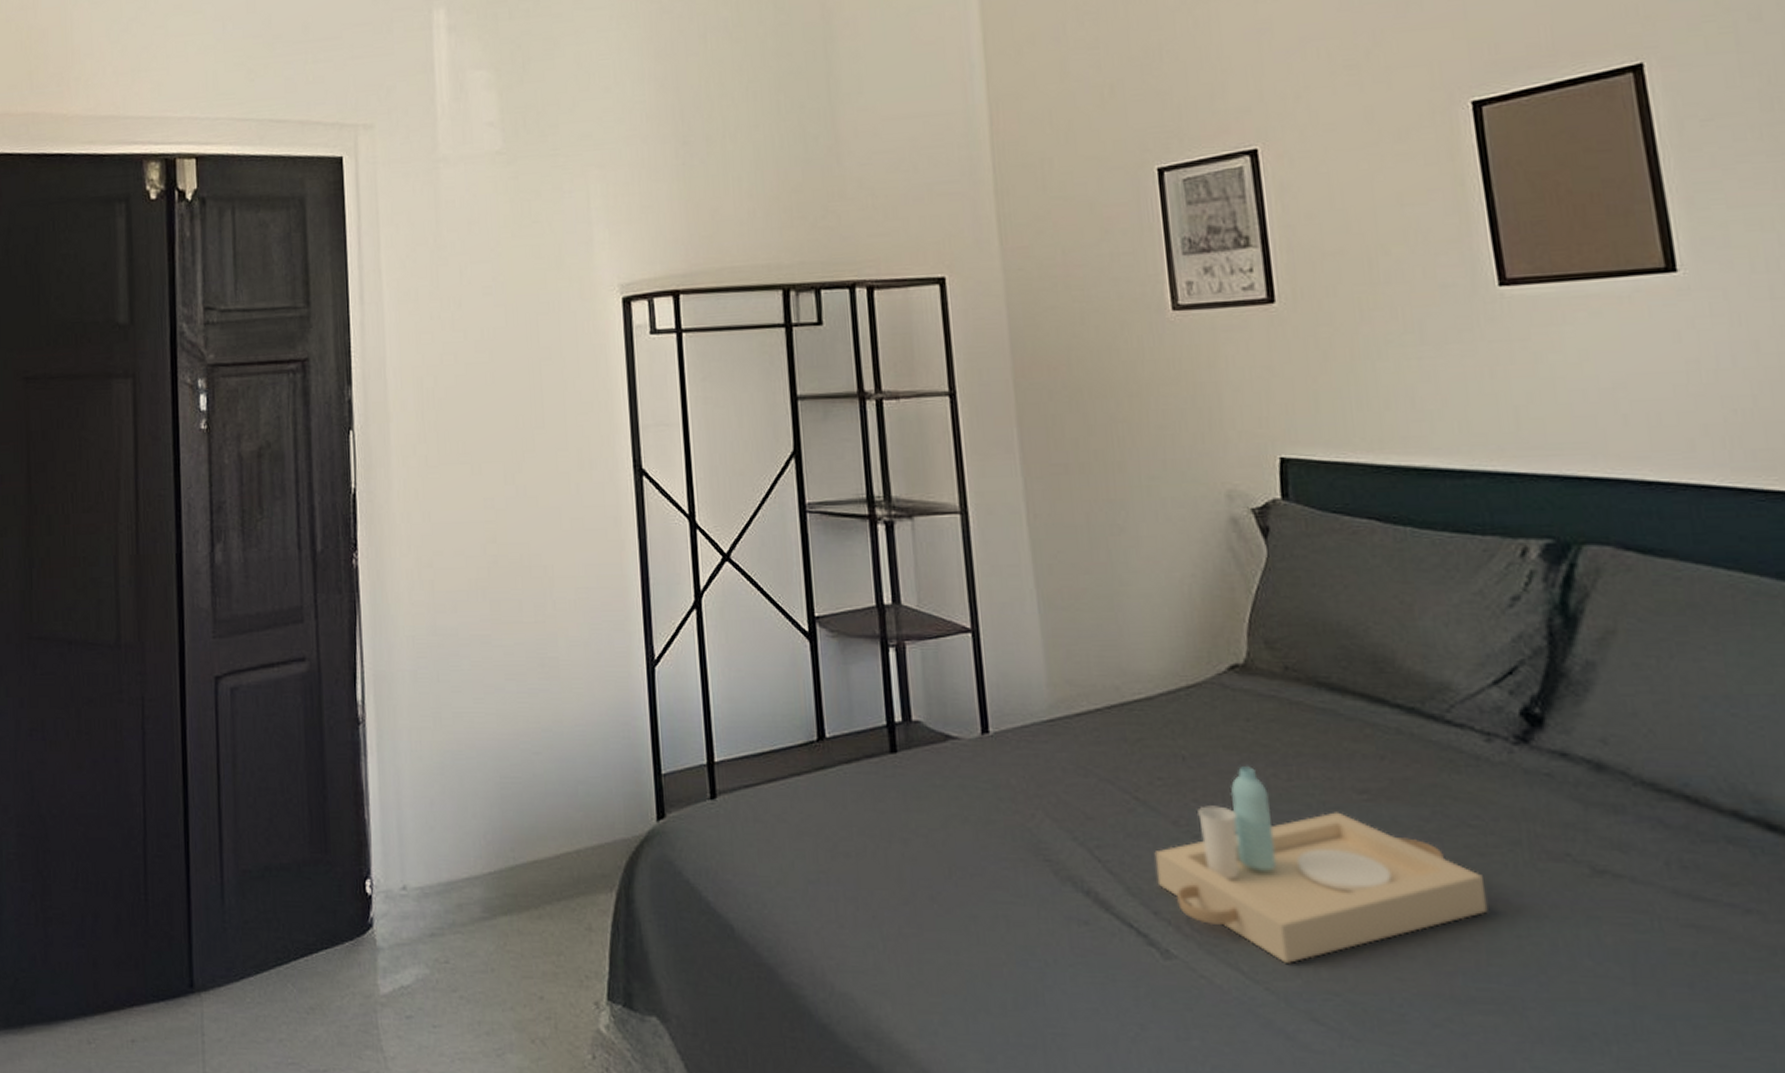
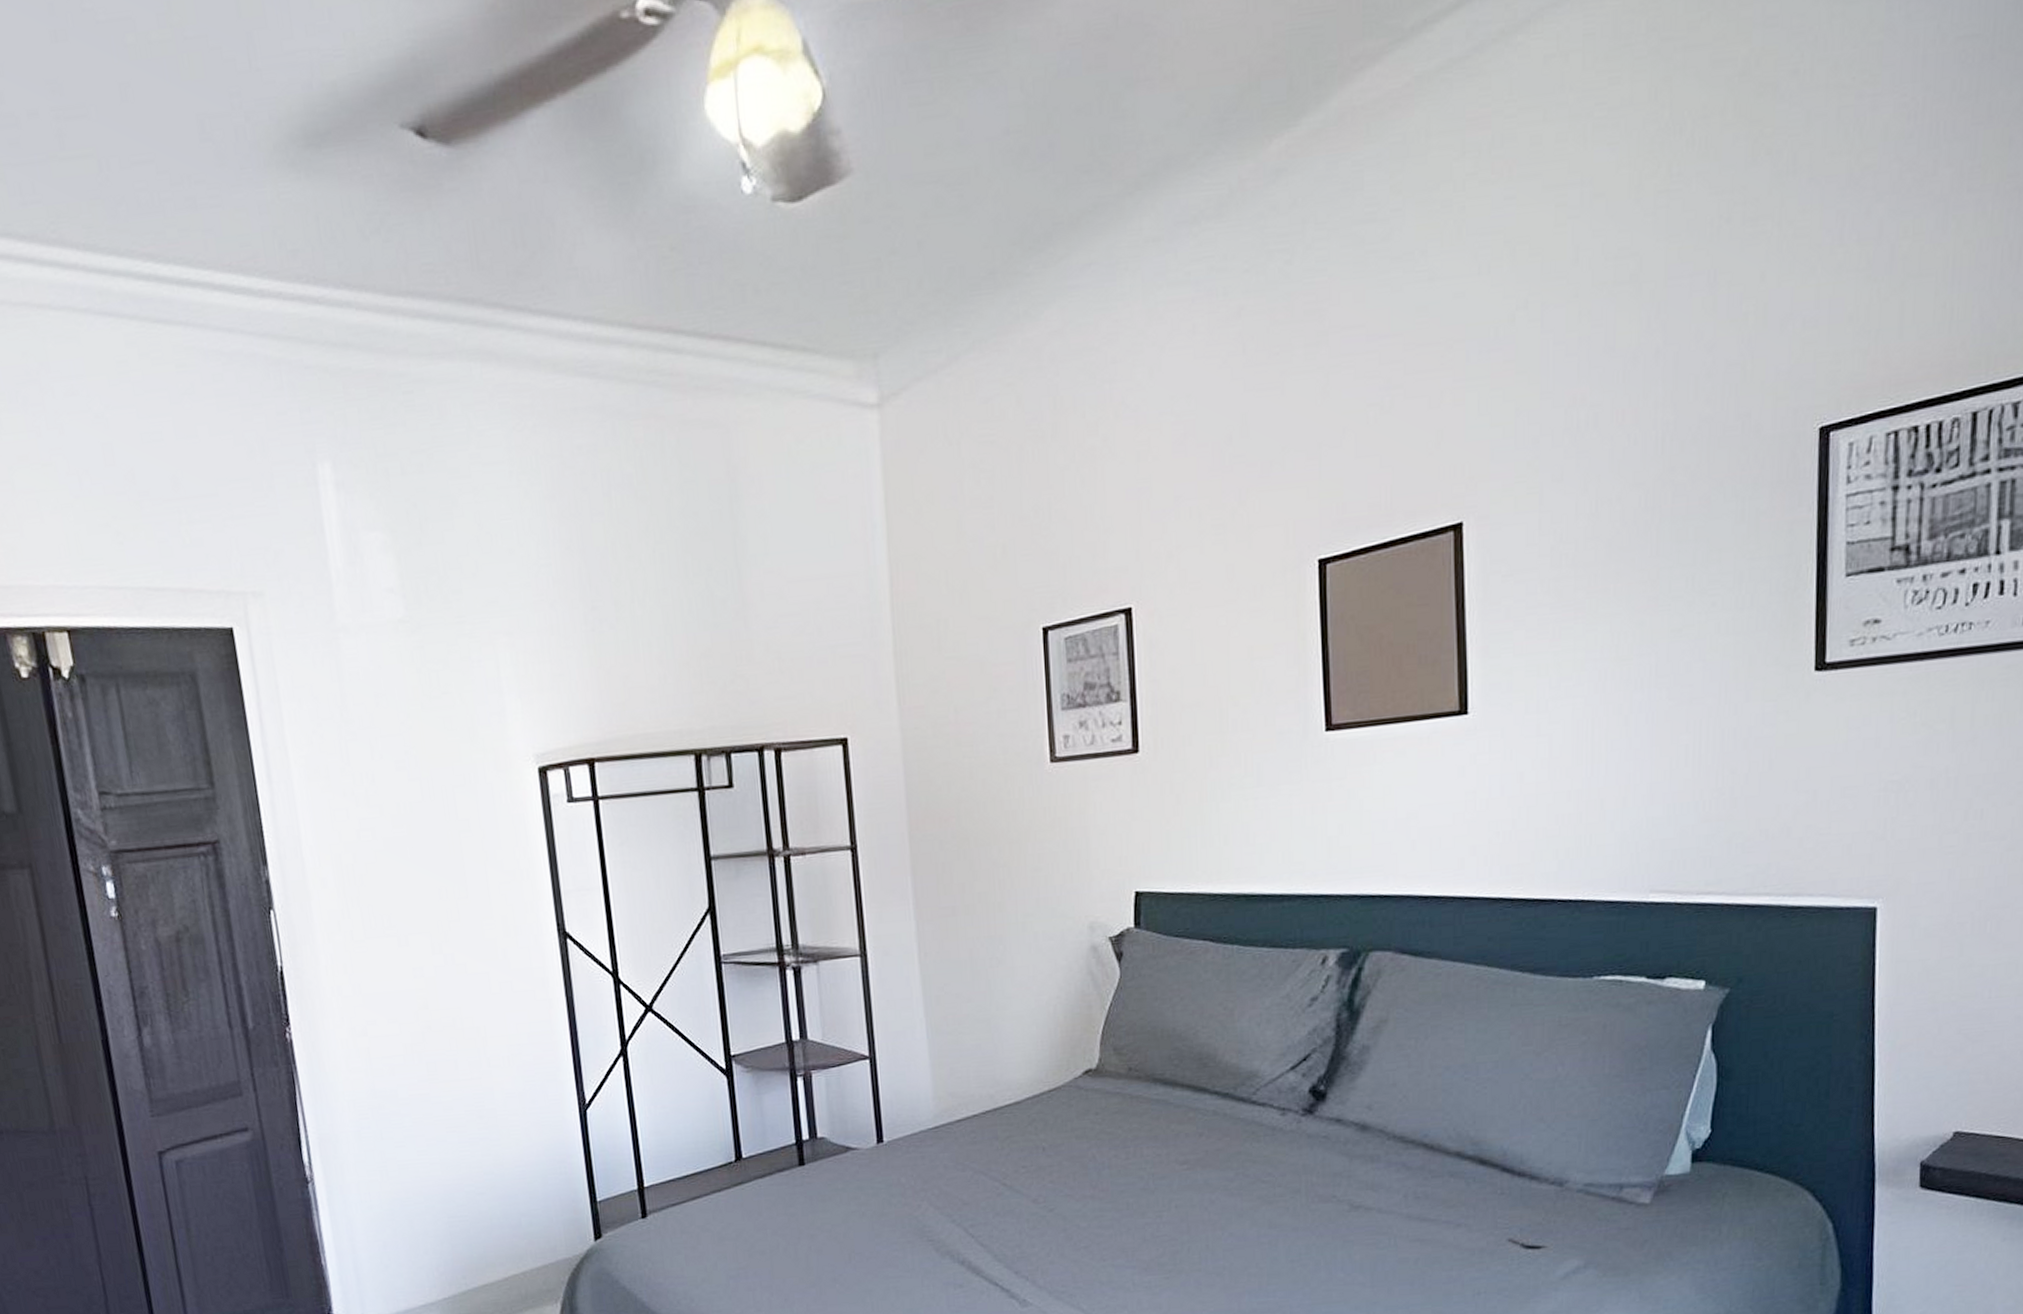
serving tray: present [1154,765,1488,963] -> none [1017,1150,1272,1300]

